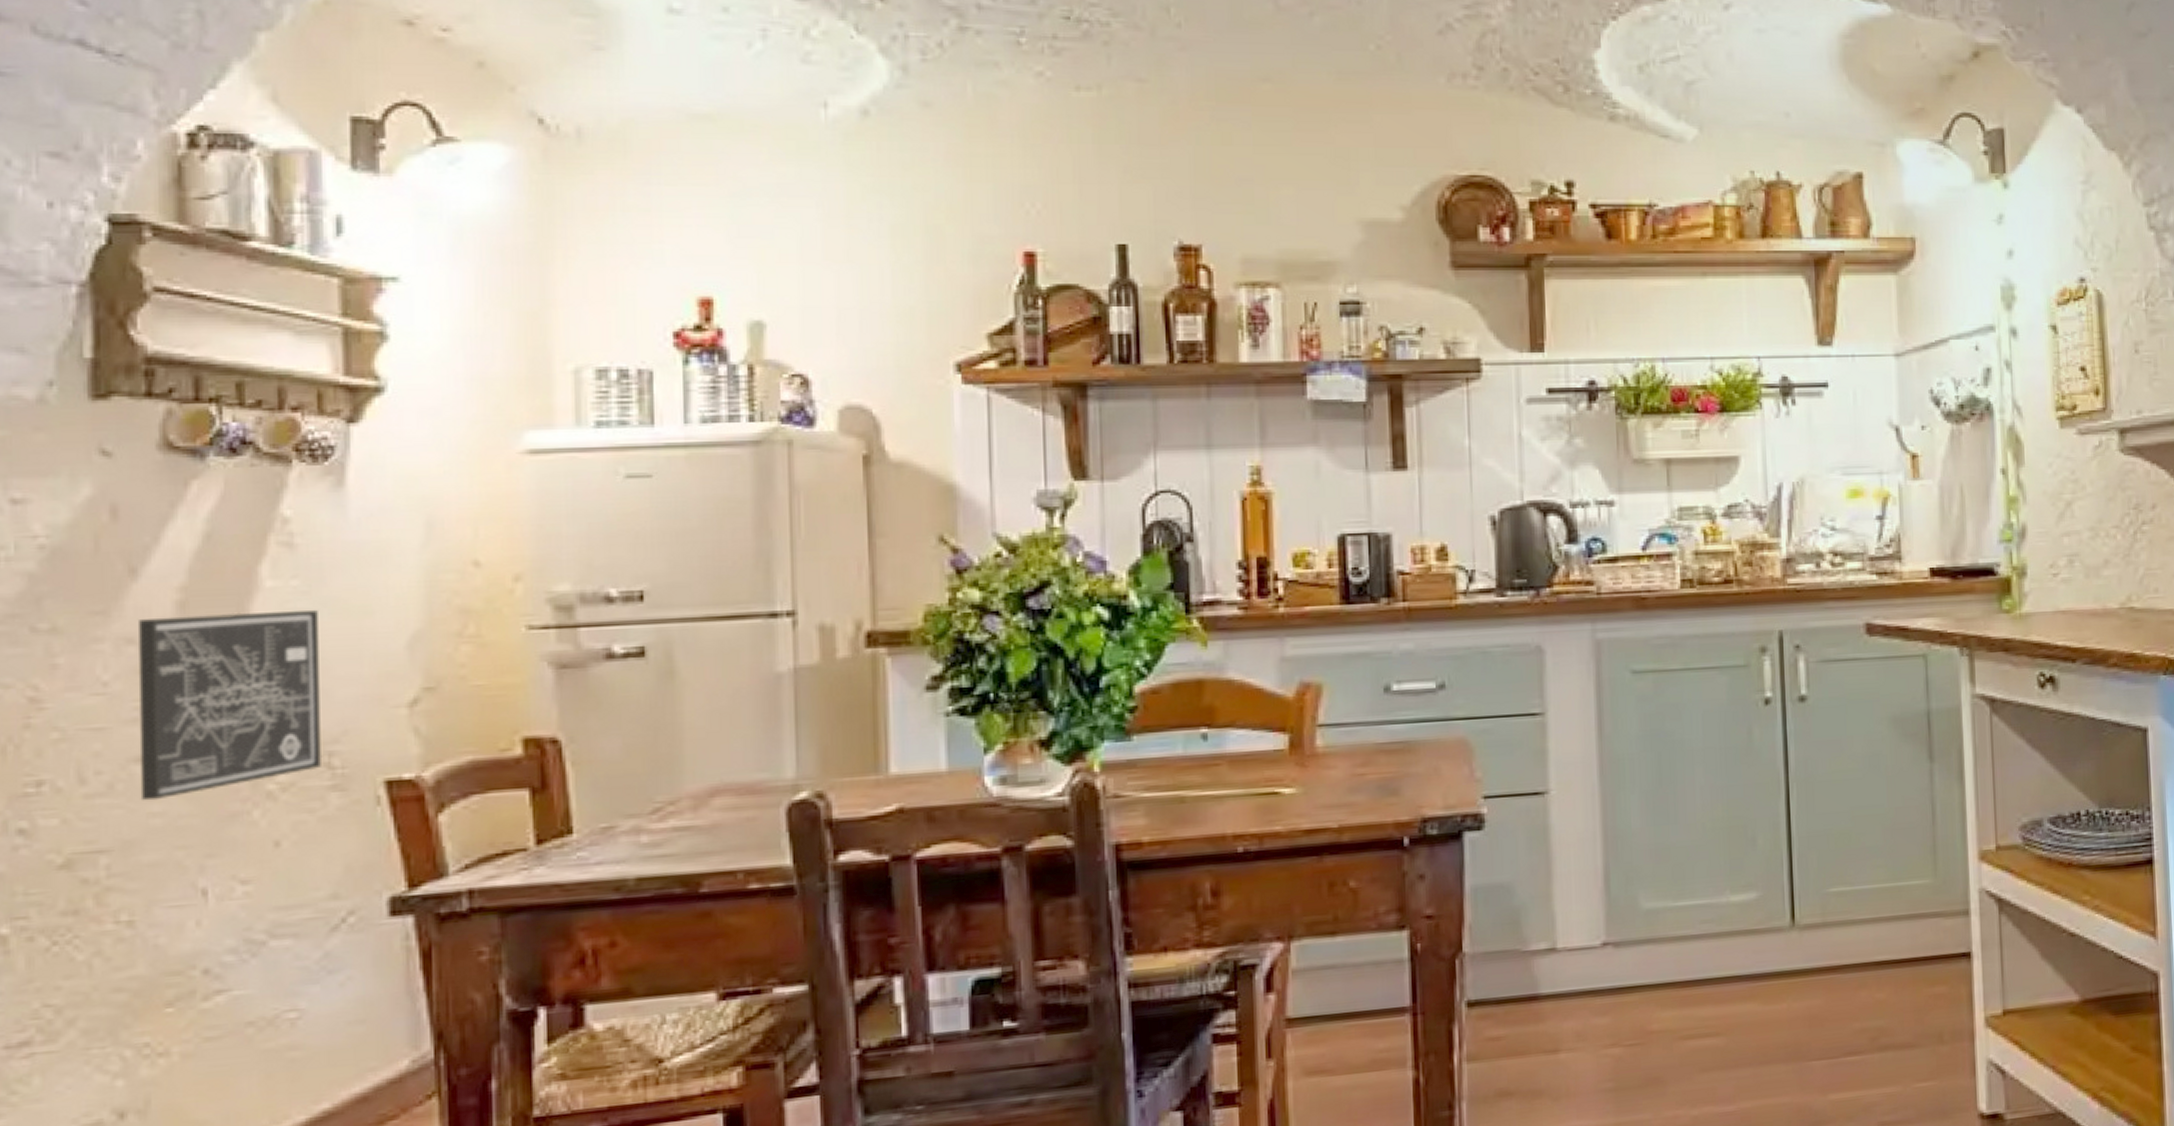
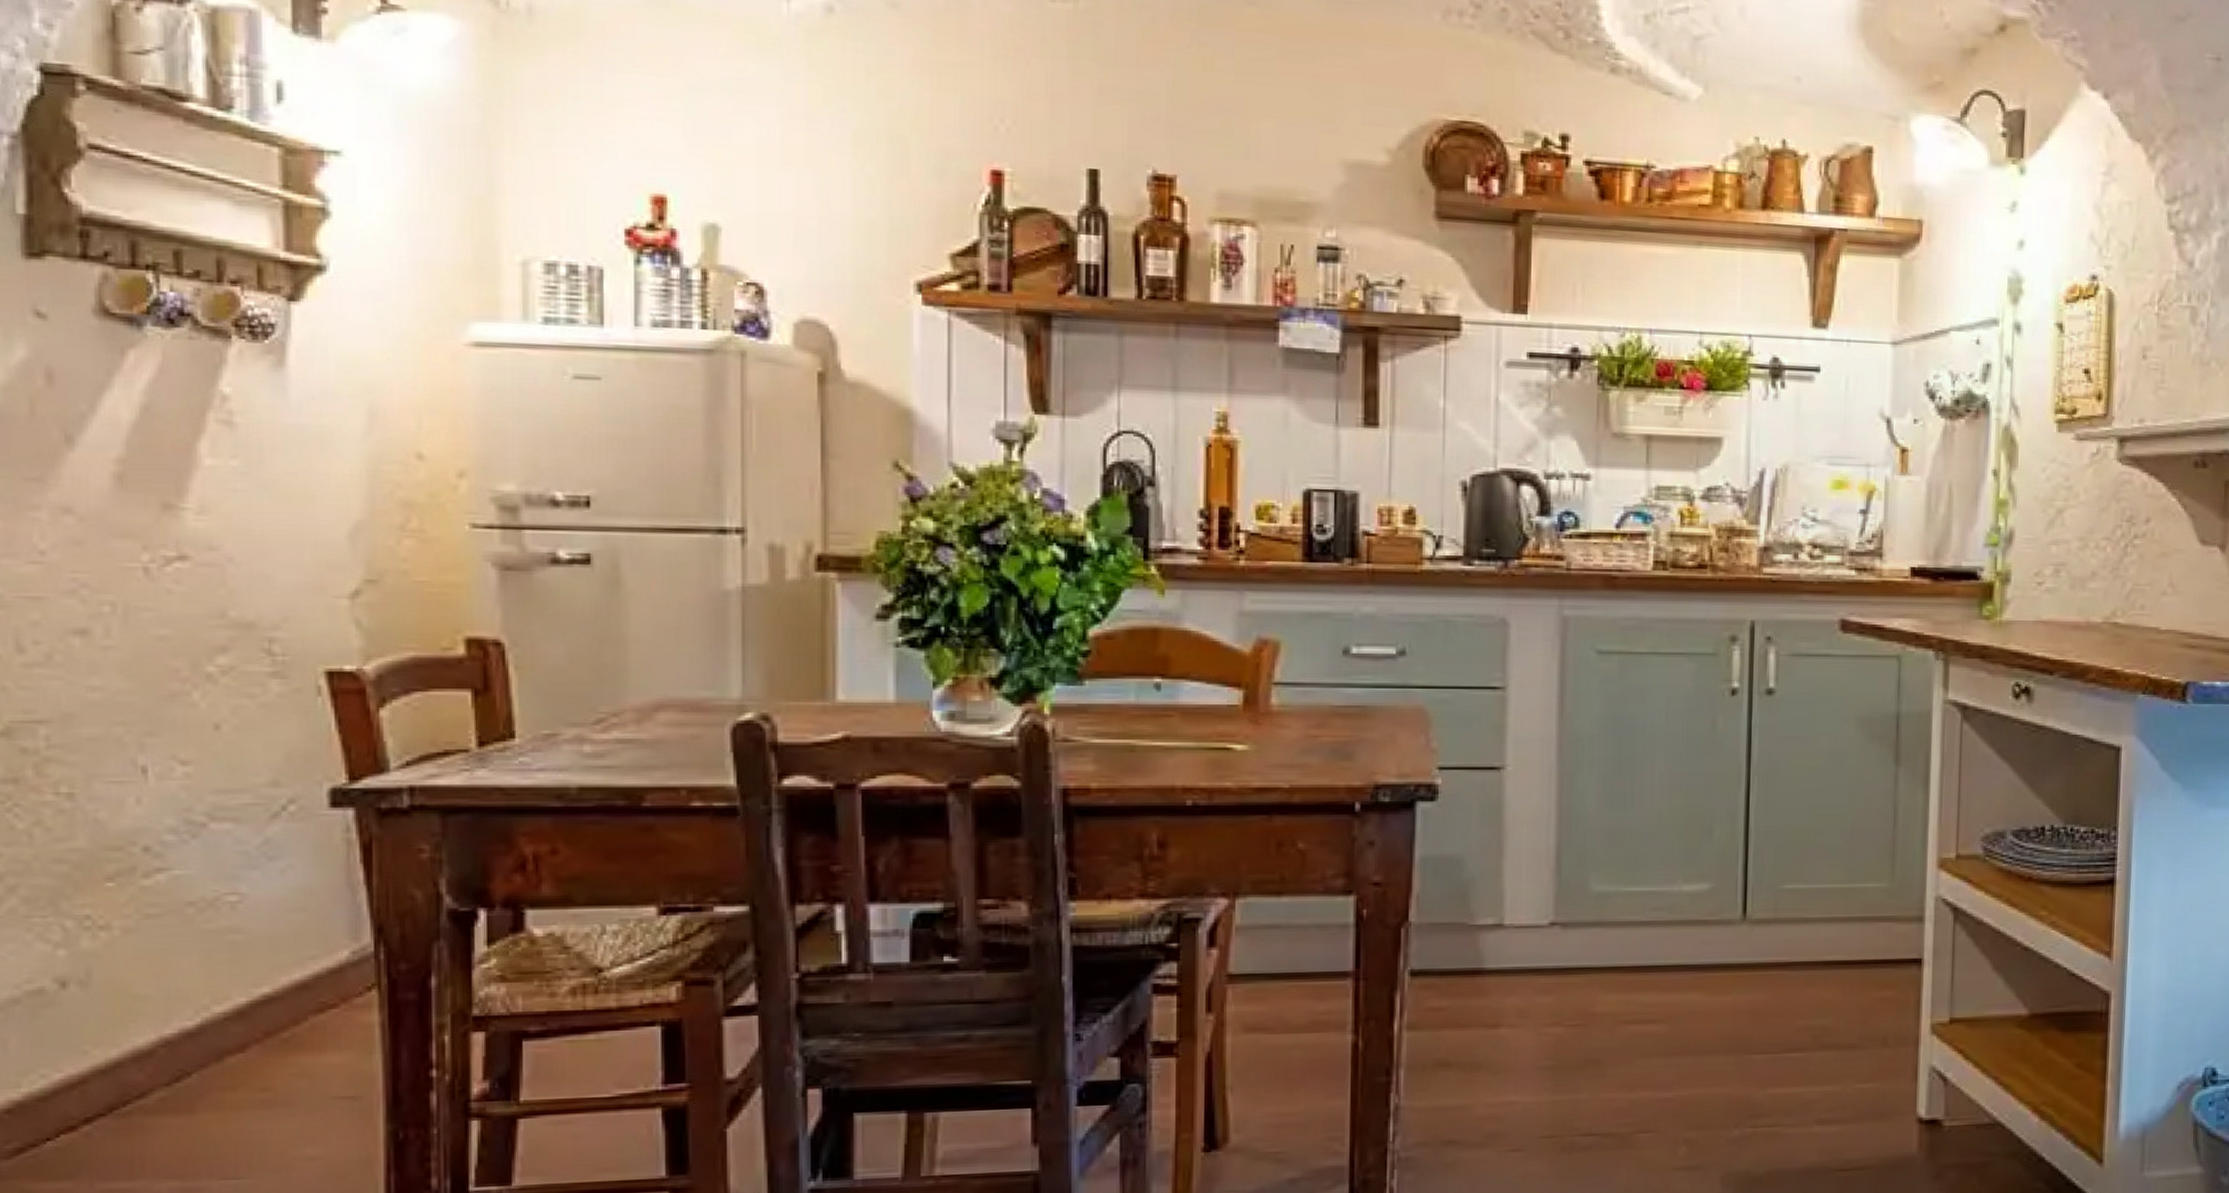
wall art: present [138,609,323,801] -> none [76,488,263,674]

